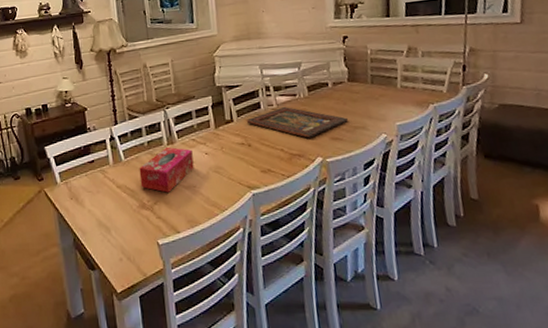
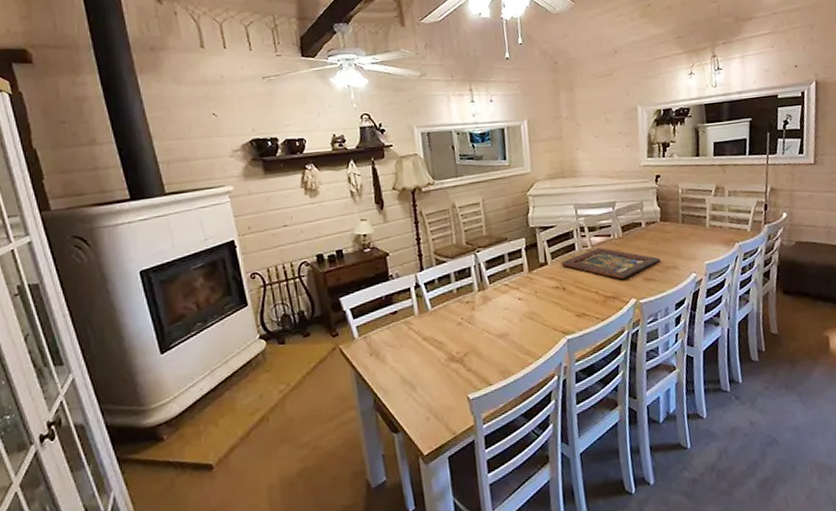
tissue box: present [139,146,194,193] -> none [447,293,507,343]

